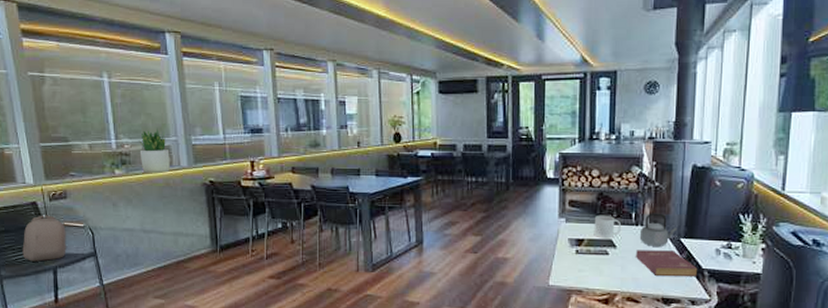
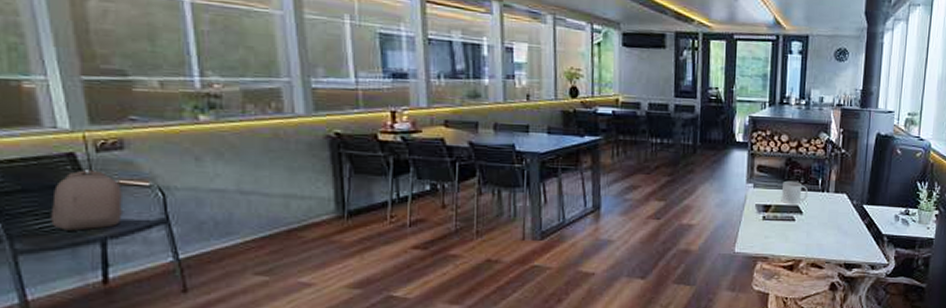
planter: present [138,127,170,174] -> none [234,65,280,122]
book: present [636,250,698,276] -> none [821,216,878,242]
teapot: present [639,213,678,246] -> none [825,179,861,213]

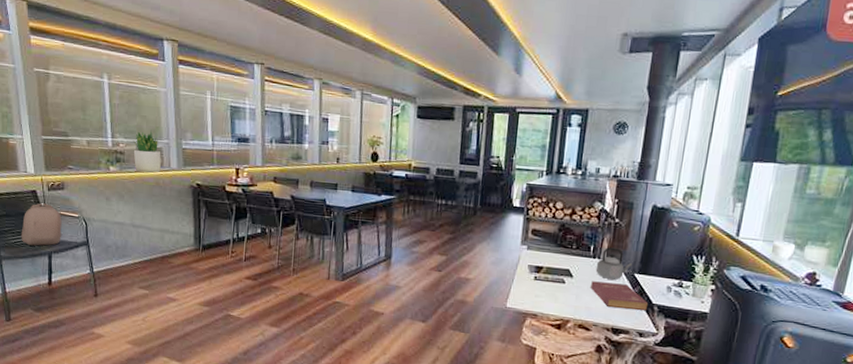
planter: none [234,65,280,122] -> present [132,130,161,173]
mug: present [781,180,808,205] -> none [552,245,579,269]
book: none [821,216,878,242] -> present [591,281,649,310]
teapot: none [825,179,861,213] -> present [595,247,633,280]

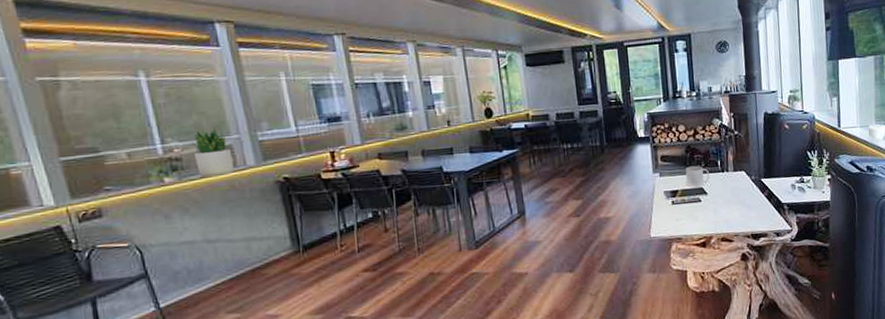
backpack: present [21,203,62,246] -> none [45,238,108,296]
mug: none [552,245,579,269] -> present [685,165,709,188]
book: present [591,281,649,310] -> none [725,190,779,215]
teapot: present [595,247,633,280] -> none [726,158,758,189]

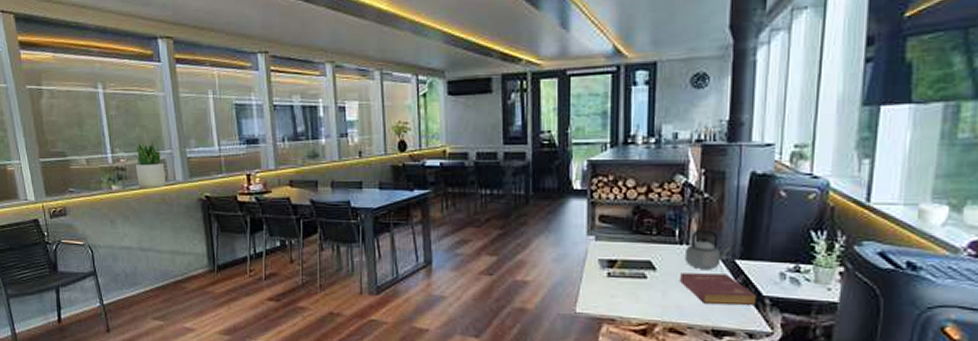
mug: present [685,165,709,188] -> none [628,232,661,260]
book: none [725,190,779,215] -> present [680,273,757,305]
teapot: none [726,158,758,189] -> present [684,229,732,269]

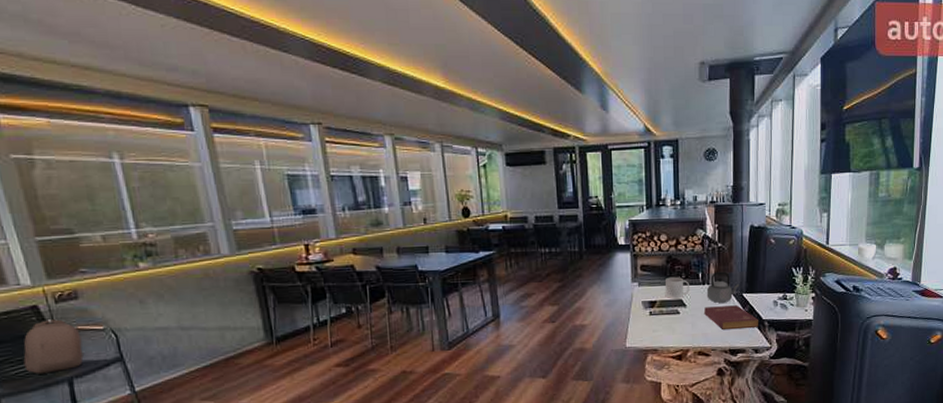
backpack: none [26,232,68,280] -> present [23,319,84,374]
planter: present [133,140,166,189] -> none [165,213,208,265]
mug: none [628,232,661,260] -> present [664,276,689,299]

